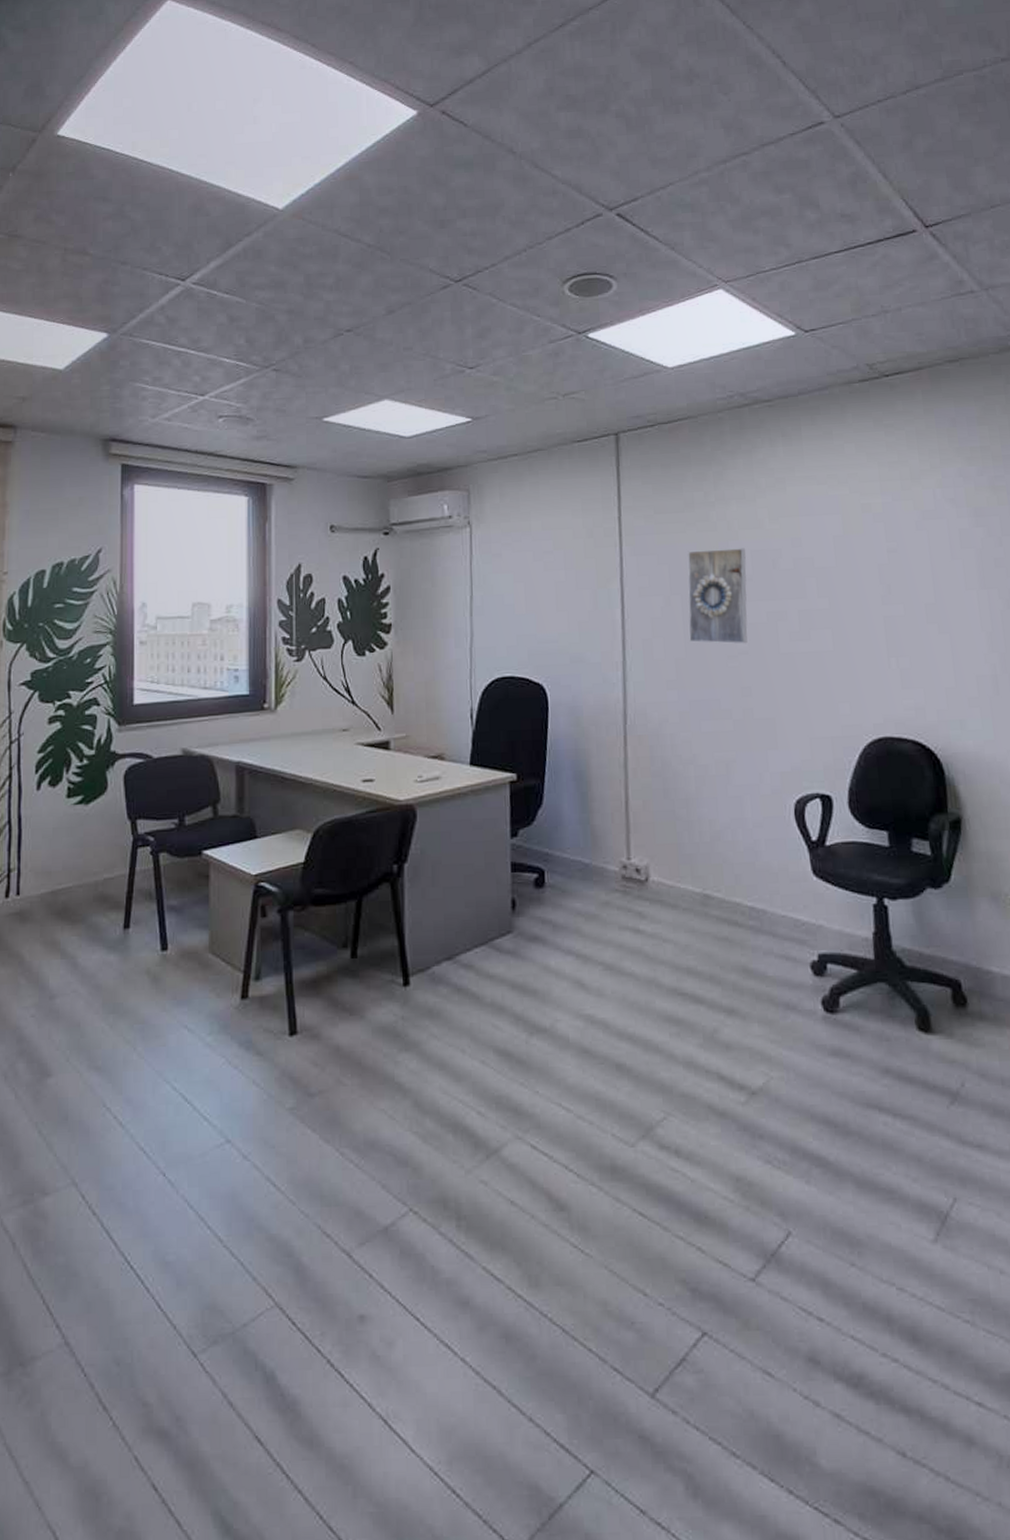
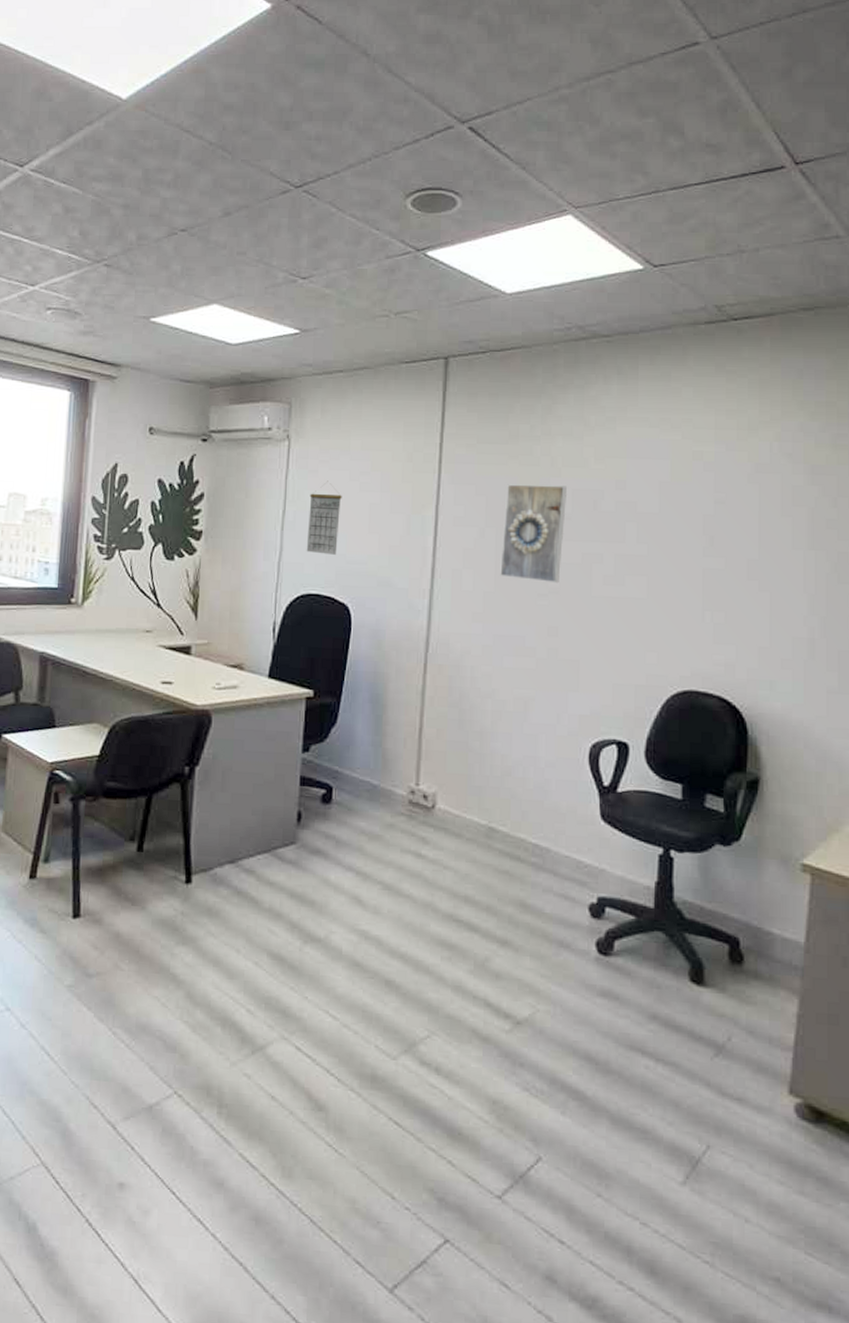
calendar: none [495,563,528,636] -> present [306,480,342,555]

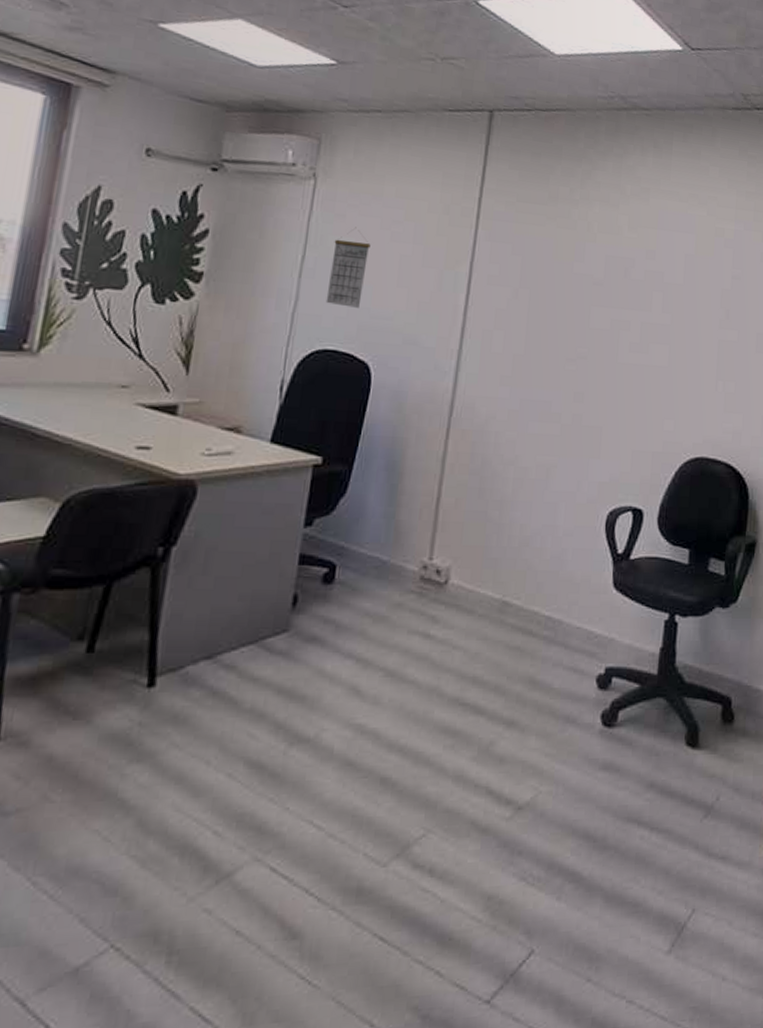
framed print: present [500,484,567,584] -> none [531,245,601,349]

